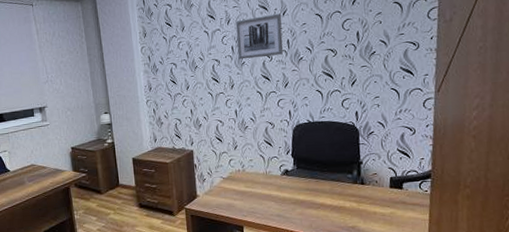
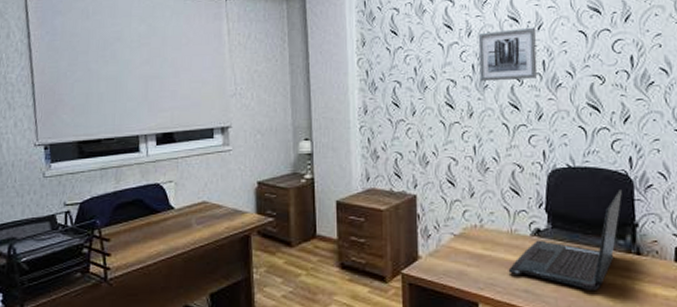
laptop: none [265,137,350,212] -> present [508,190,622,290]

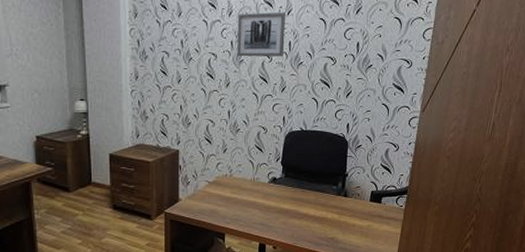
laptop: present [508,190,622,290] -> none [249,149,339,222]

